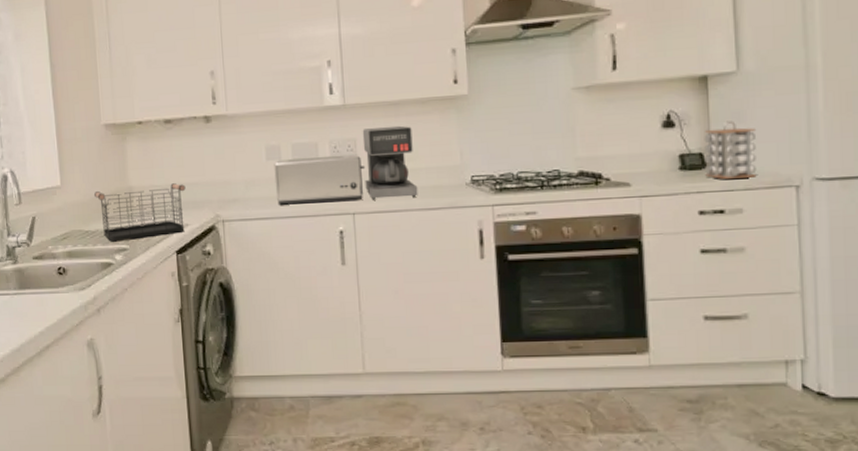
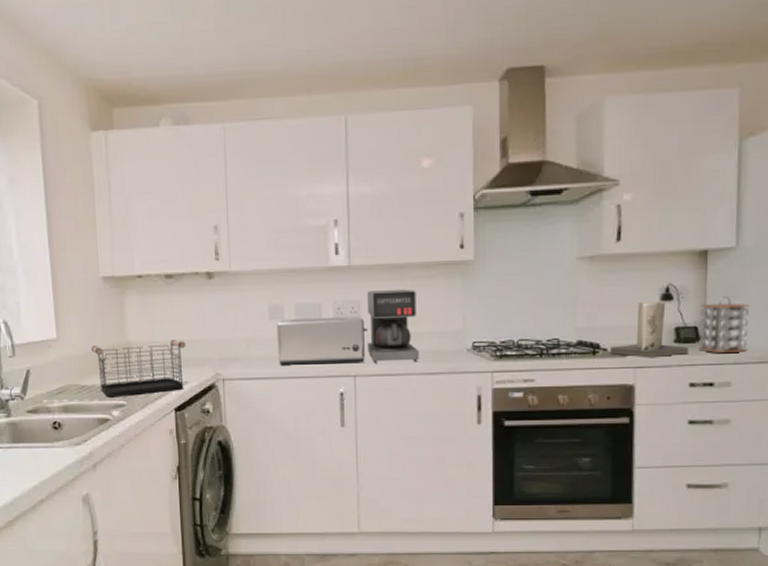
paper towel roll: none [612,128,695,187] -> present [609,301,688,358]

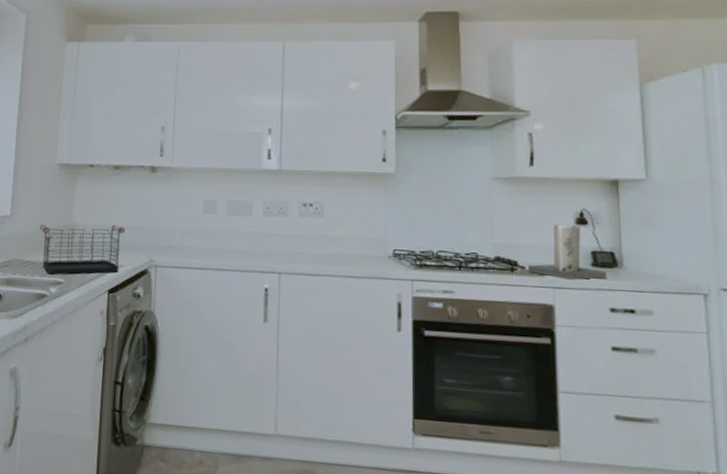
toaster: present [276,316,368,365] -> none [208,214,295,261]
coffee maker: present [366,289,420,363] -> none [293,194,342,265]
spice rack: present [698,296,750,354] -> none [615,224,666,282]

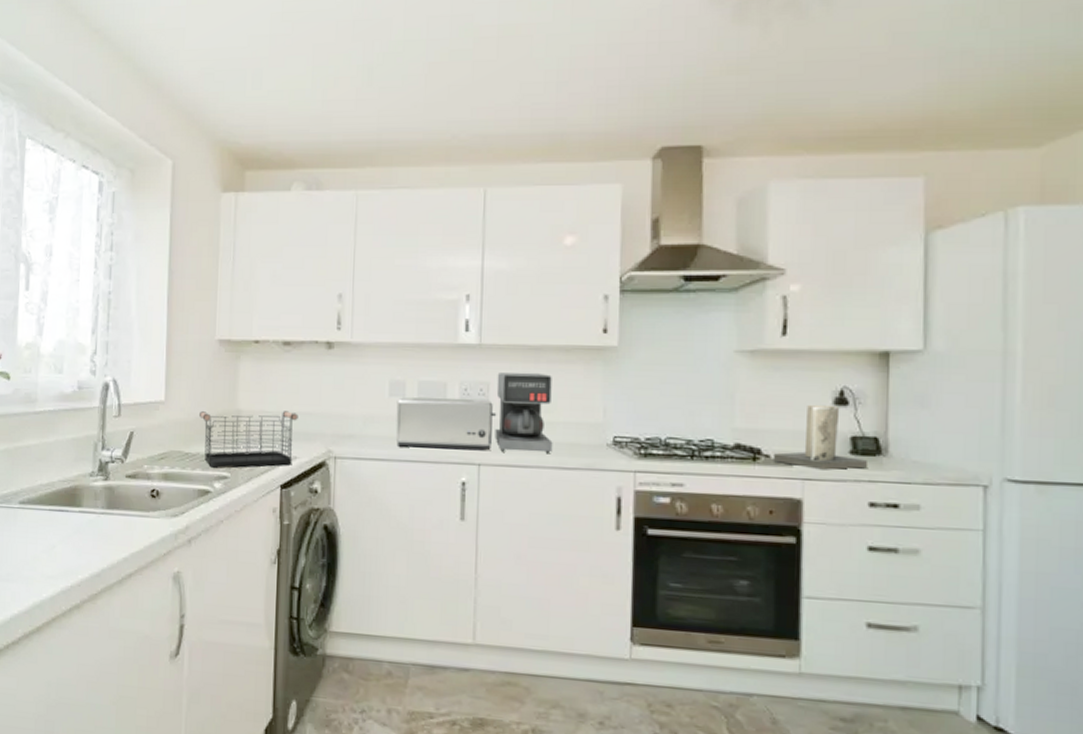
toaster: none [208,214,295,261] -> present [395,397,497,451]
coffee maker: none [293,194,342,265] -> present [495,372,553,454]

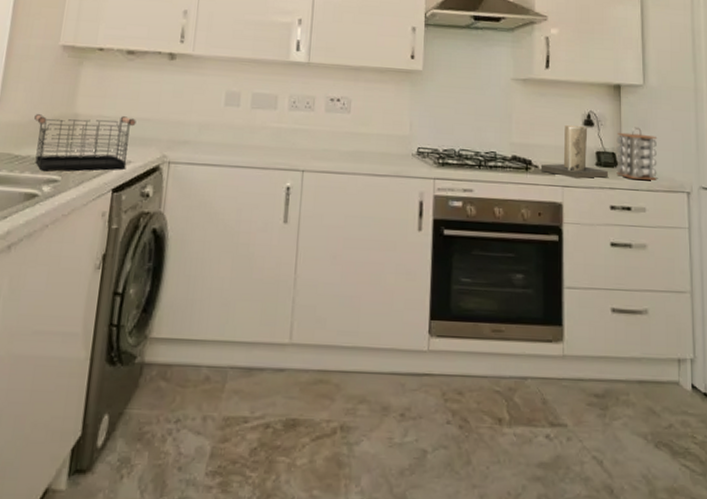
toaster: present [395,397,497,451] -> none [228,107,321,158]
coffee maker: present [495,372,553,454] -> none [318,88,369,162]
spice rack: none [879,404,942,472] -> present [616,127,658,181]

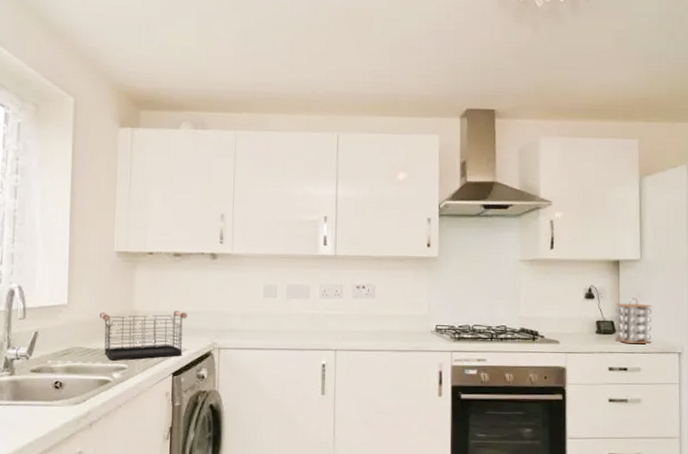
paper towel roll: present [540,124,608,179] -> none [546,298,607,346]

